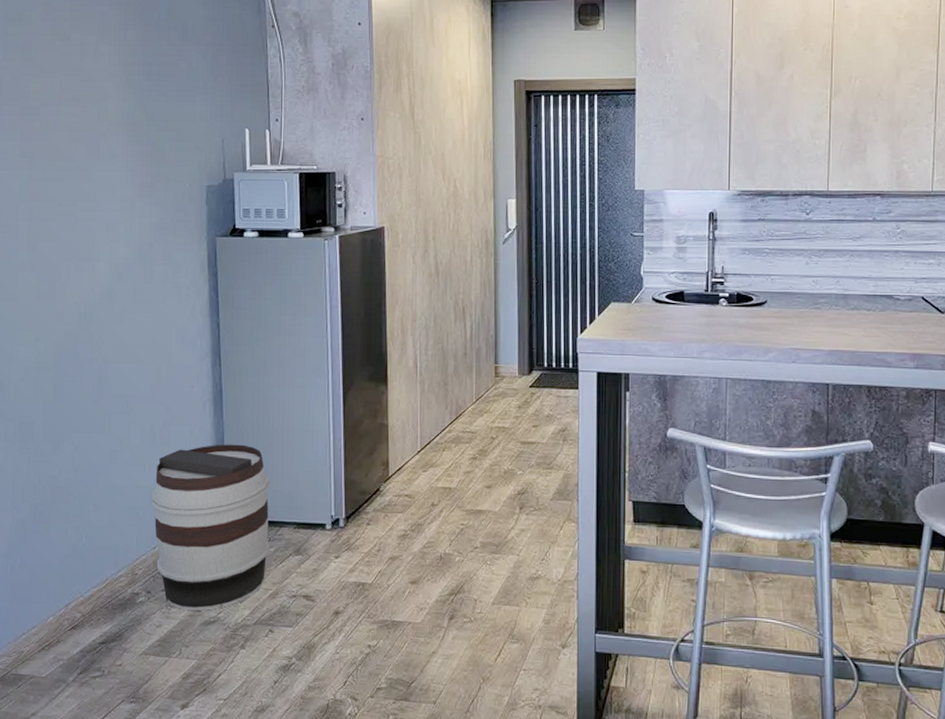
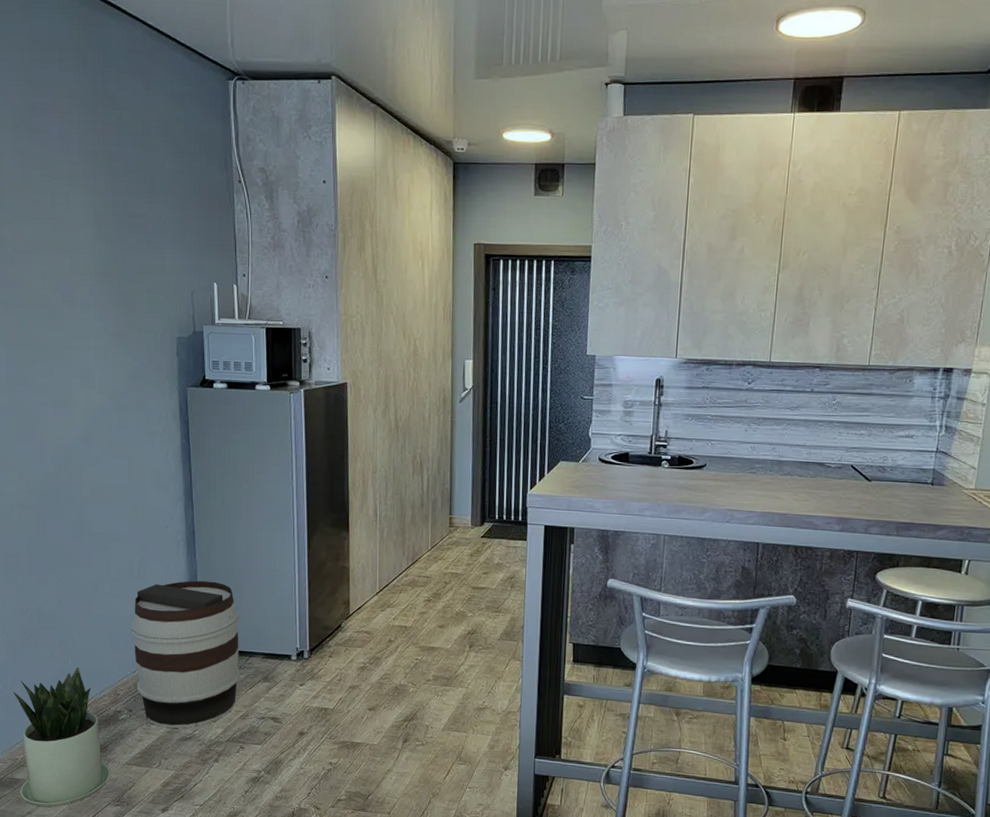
planter: none [22,545,126,706] -> present [14,667,111,807]

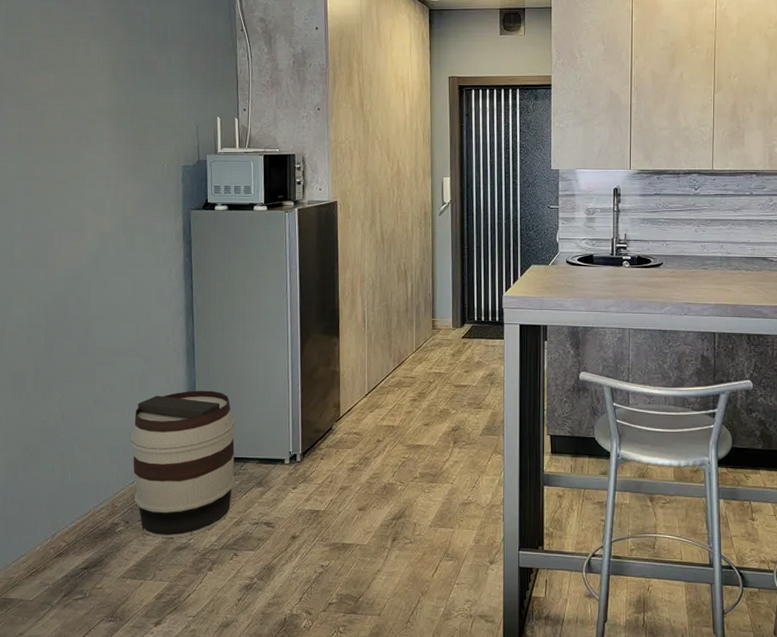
planter: present [14,667,111,807] -> none [13,481,106,626]

